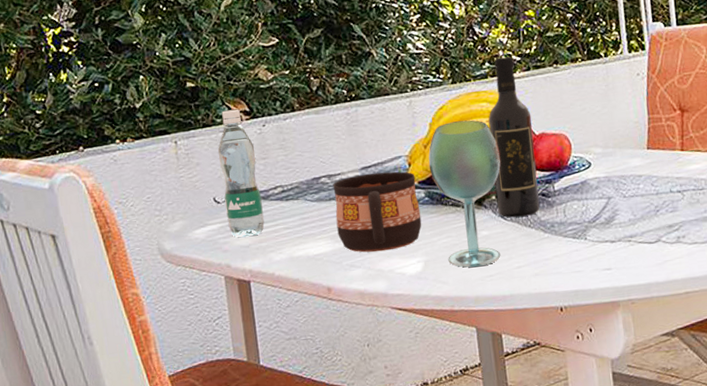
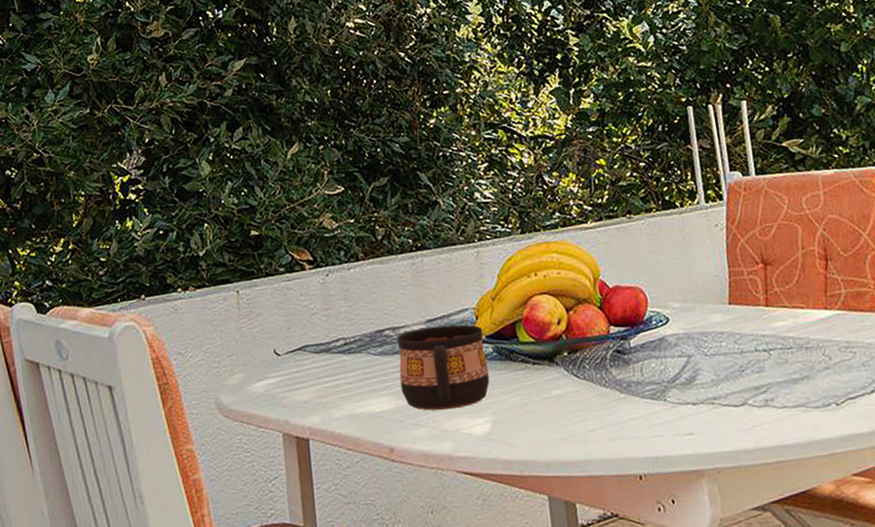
bottle: present [217,109,265,238] -> none [279,258,326,393]
wine glass: present [428,120,501,268] -> none [496,271,574,429]
wine bottle: present [488,56,540,218] -> none [559,206,615,376]

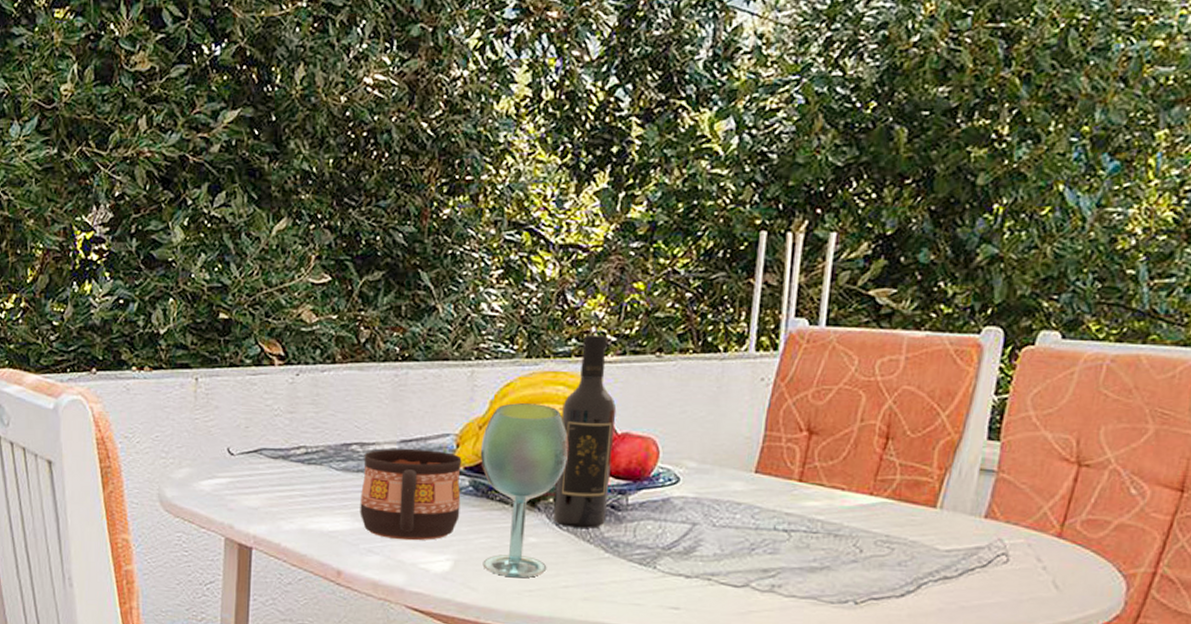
wine glass: none [496,271,574,429] -> present [480,403,569,578]
wine bottle: none [559,206,615,376] -> present [553,334,617,529]

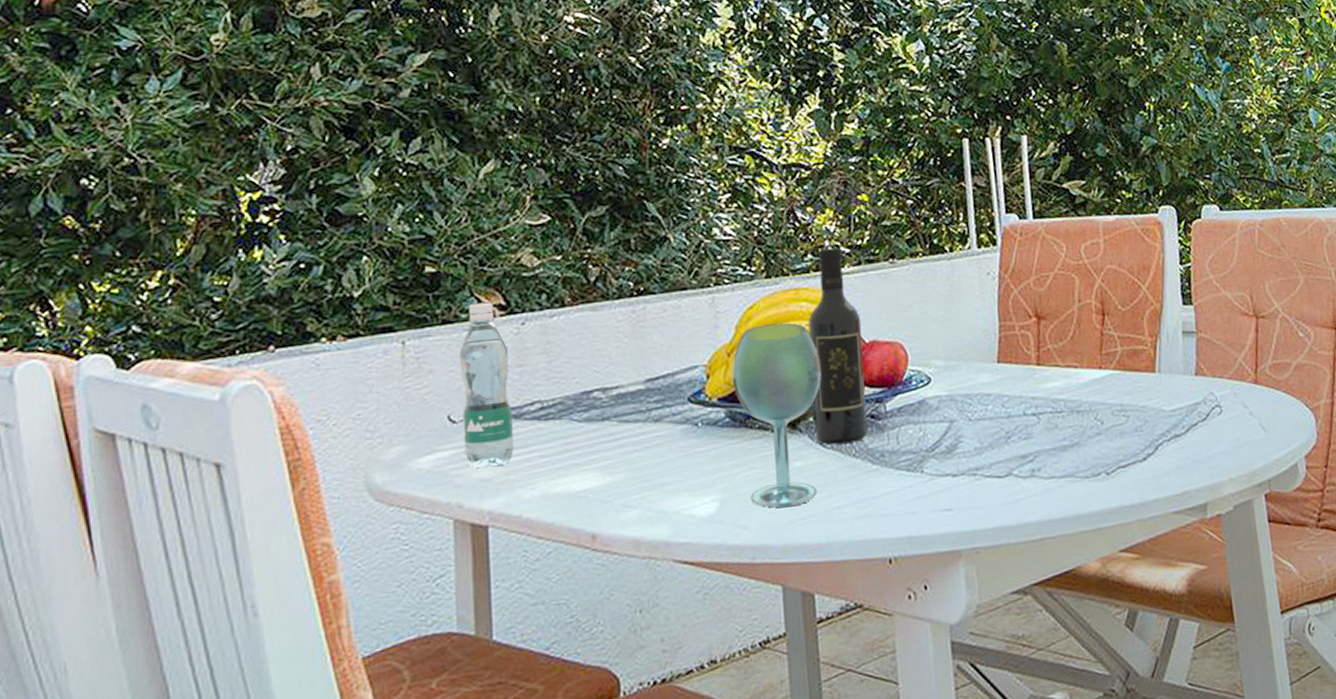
bottle: none [238,351,283,498] -> present [458,302,514,469]
cup: present [360,449,462,541] -> none [608,385,720,489]

